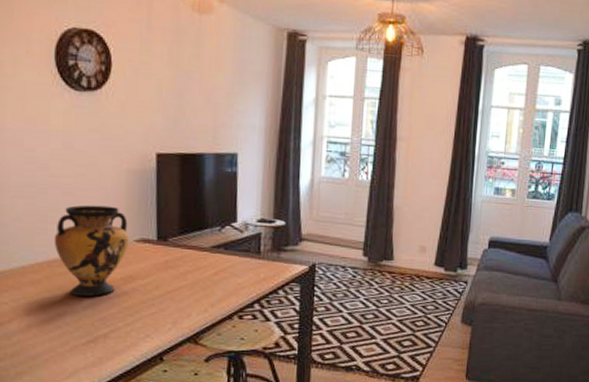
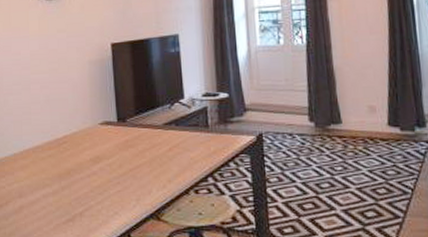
vase: present [54,205,129,296] -> none [36,94,95,178]

